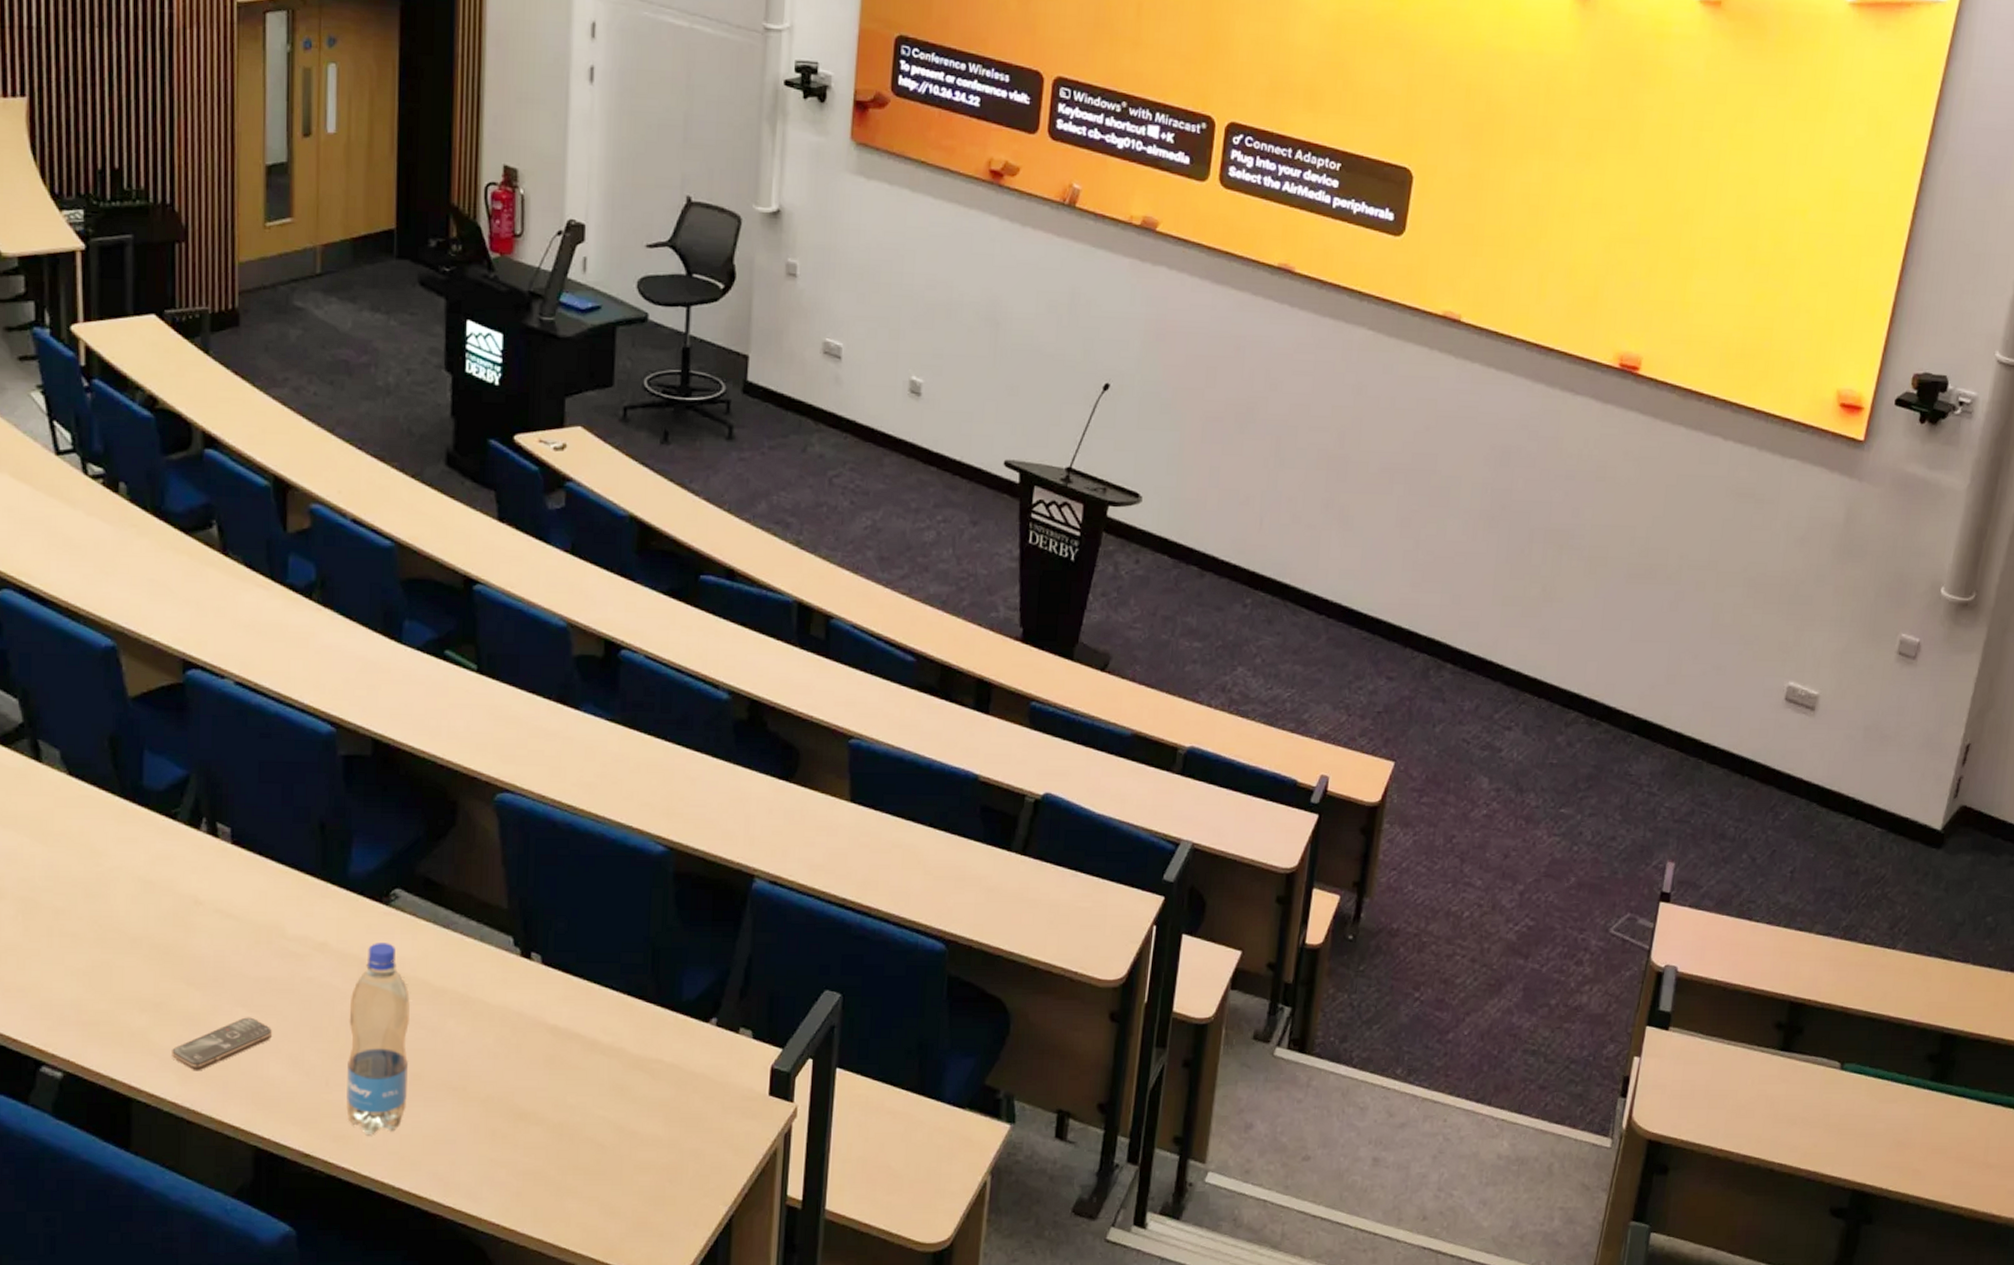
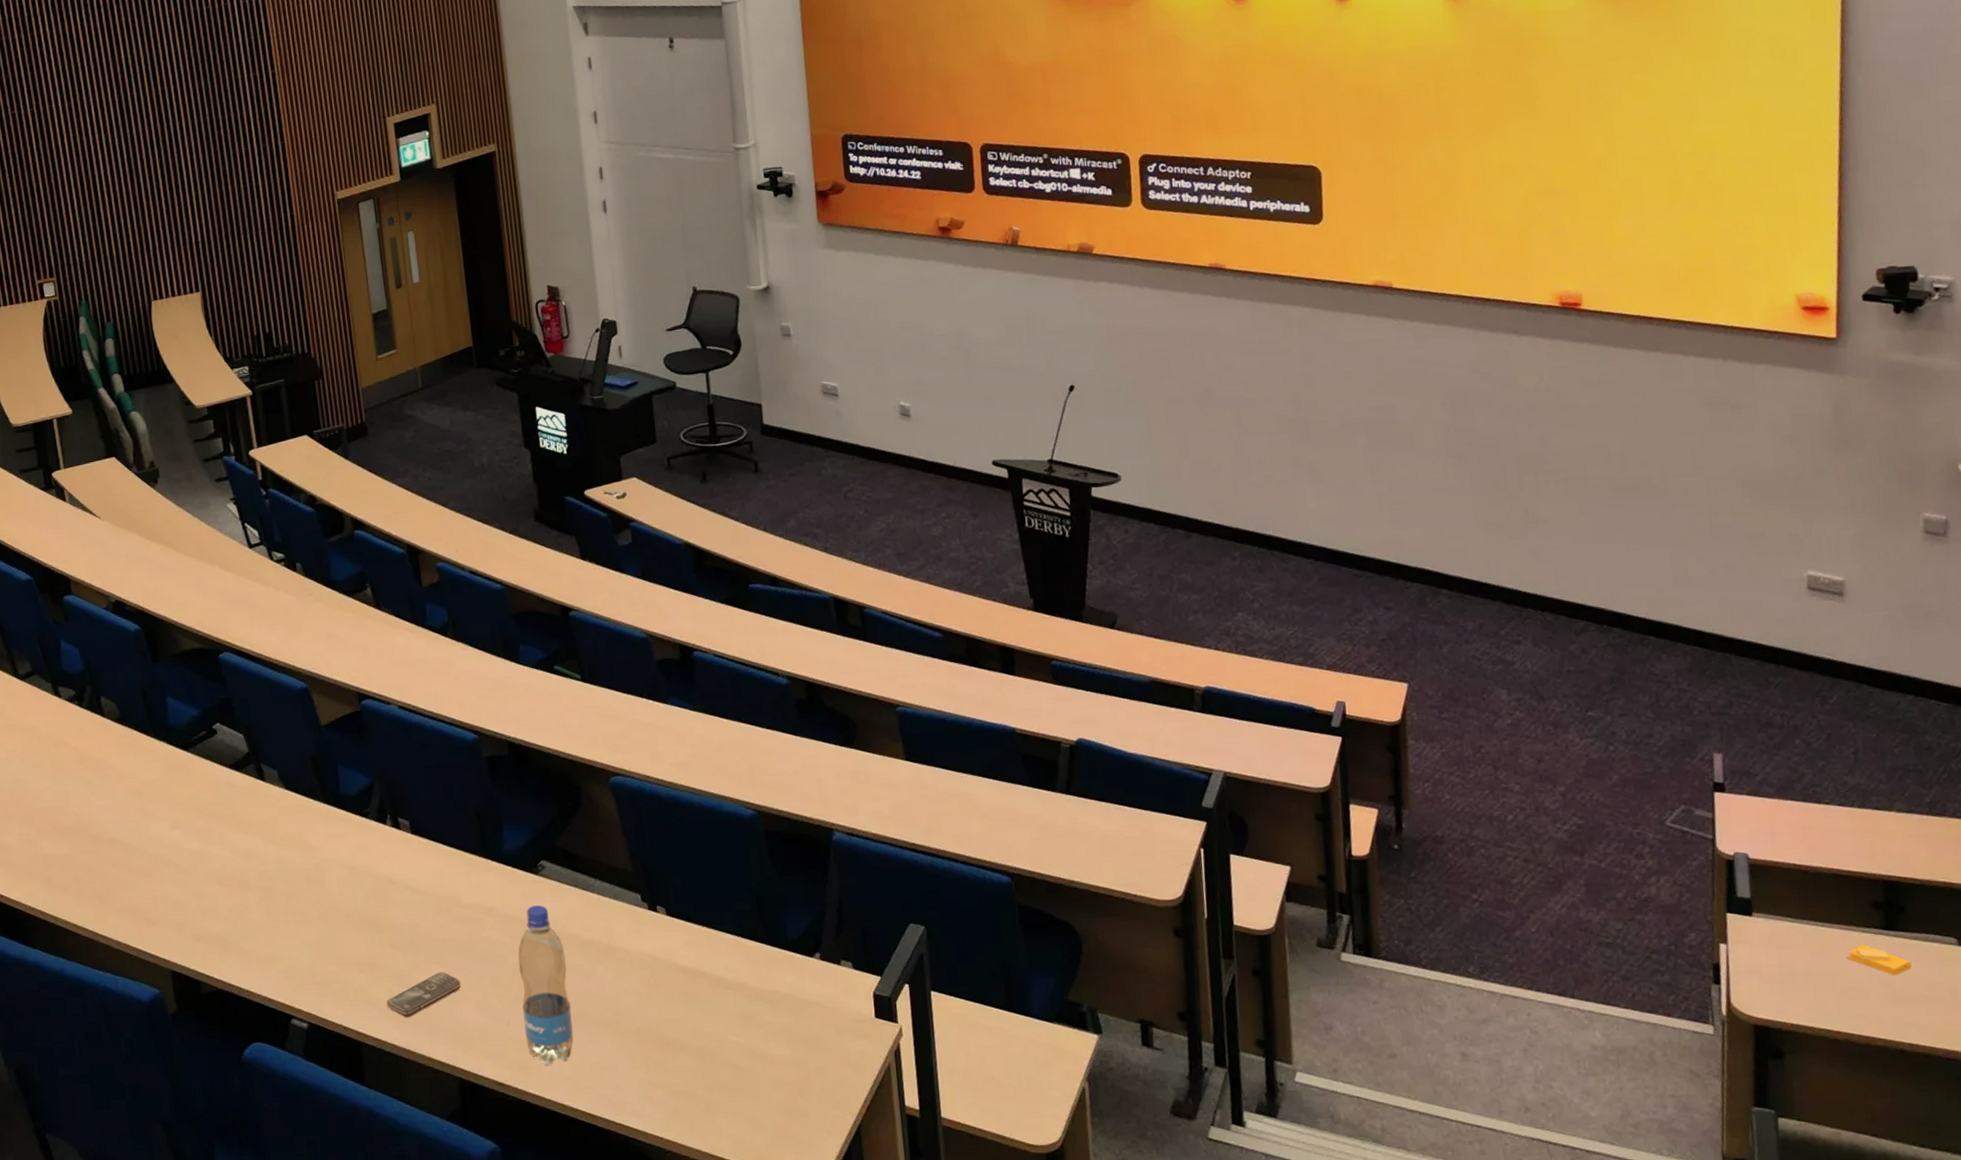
sticky notes: none [1743,1064,1797,1097] -> present [1847,944,1912,976]

